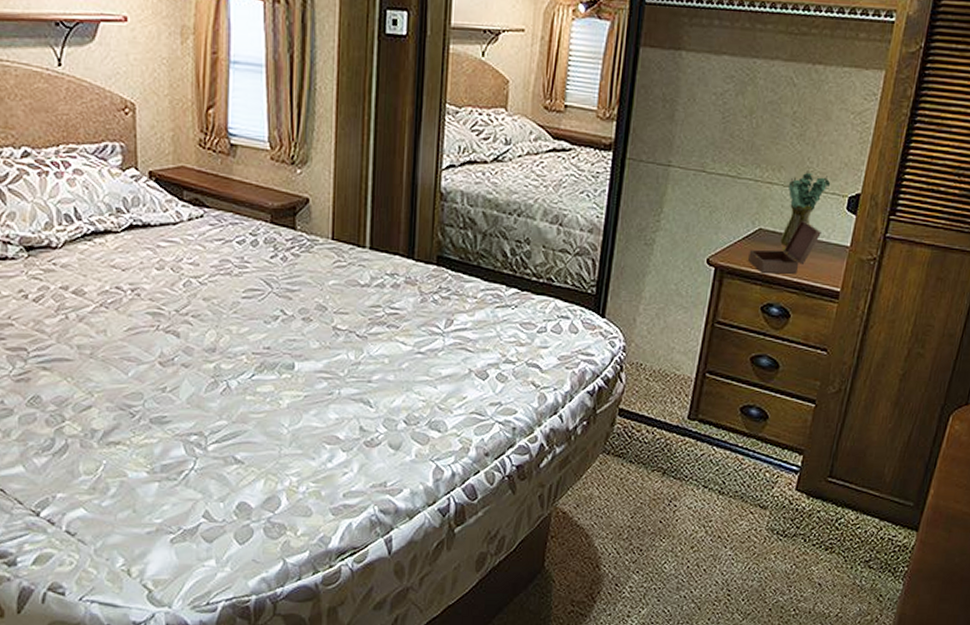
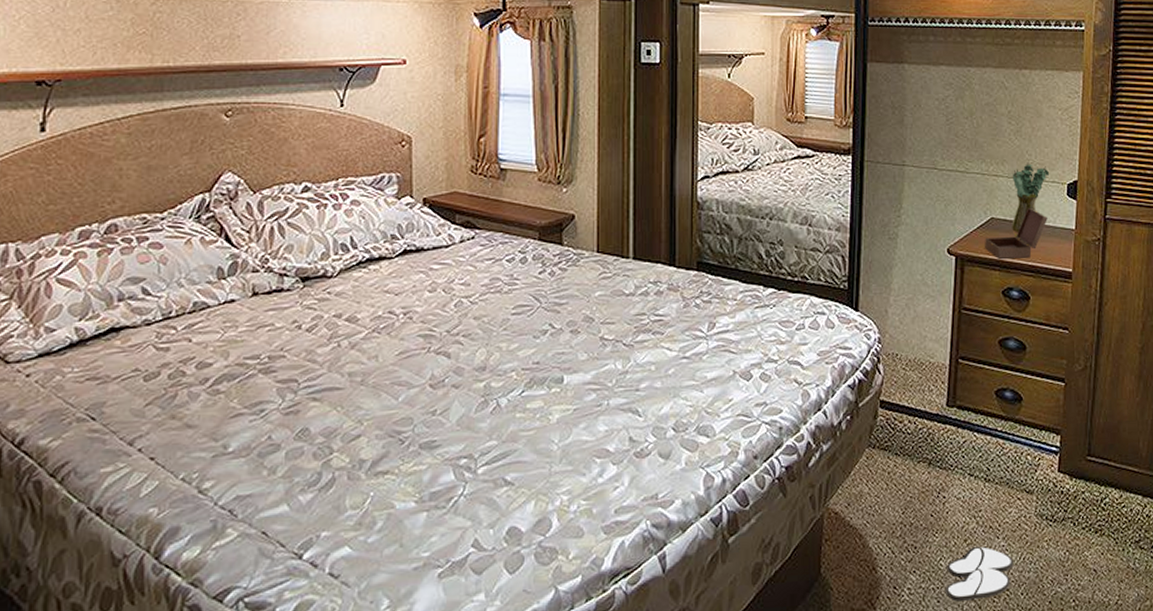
slippers: none [667,554,739,602] -> present [946,547,1014,601]

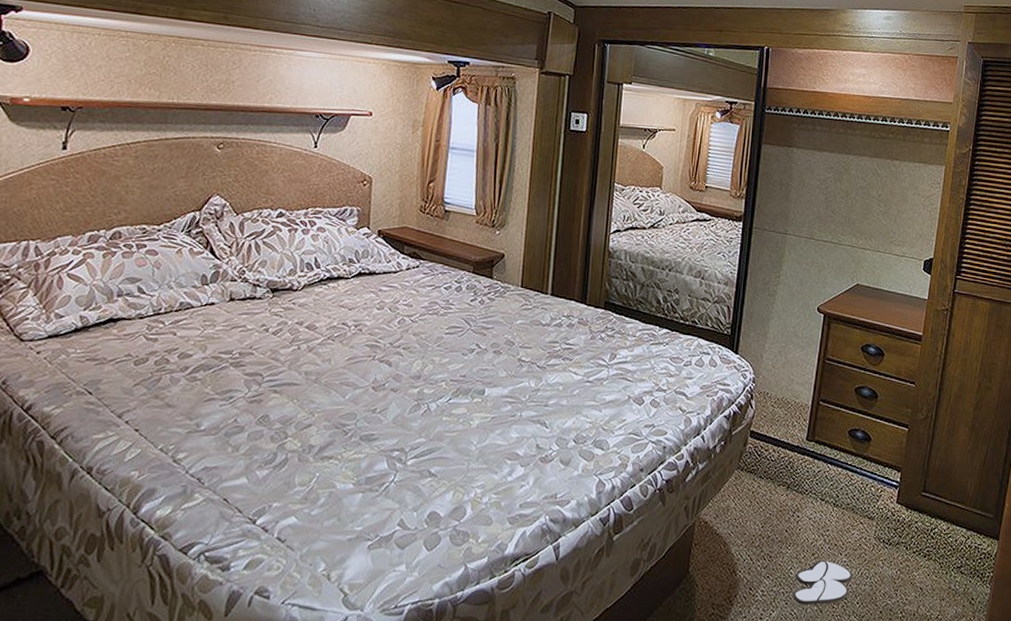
jewelry box: present [985,207,1048,259] -> none [850,278,905,321]
vase: present [1012,162,1049,243] -> none [874,239,909,308]

